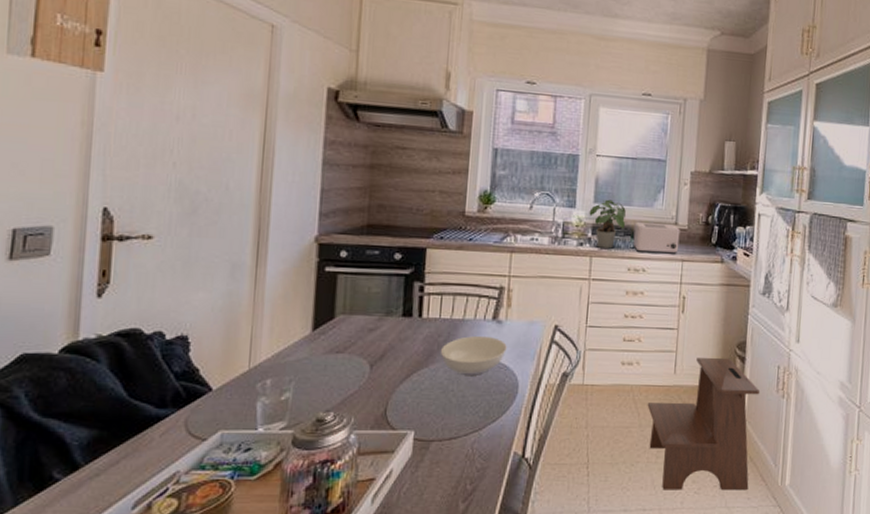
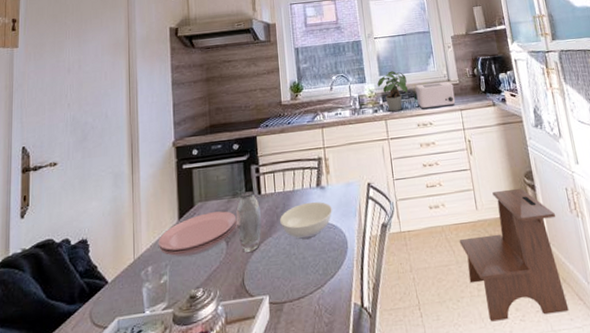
plate: none [282,328,387,375] -> present [158,211,237,258]
vase: none [386,310,419,380] -> present [236,190,262,252]

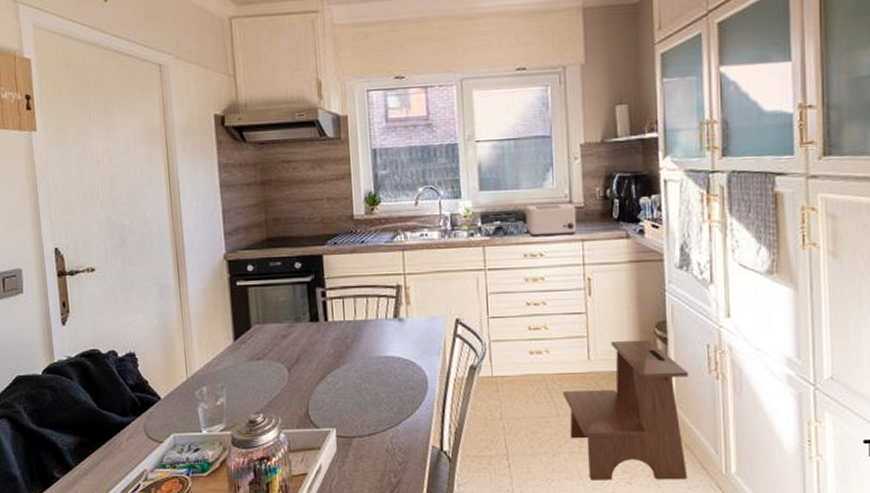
plate: present [158,211,237,258] -> none [212,336,300,381]
vase: present [236,190,262,252] -> none [299,316,328,382]
bowl: present [280,201,332,239] -> none [350,334,411,373]
potted plant: present [377,70,408,112] -> none [476,185,515,237]

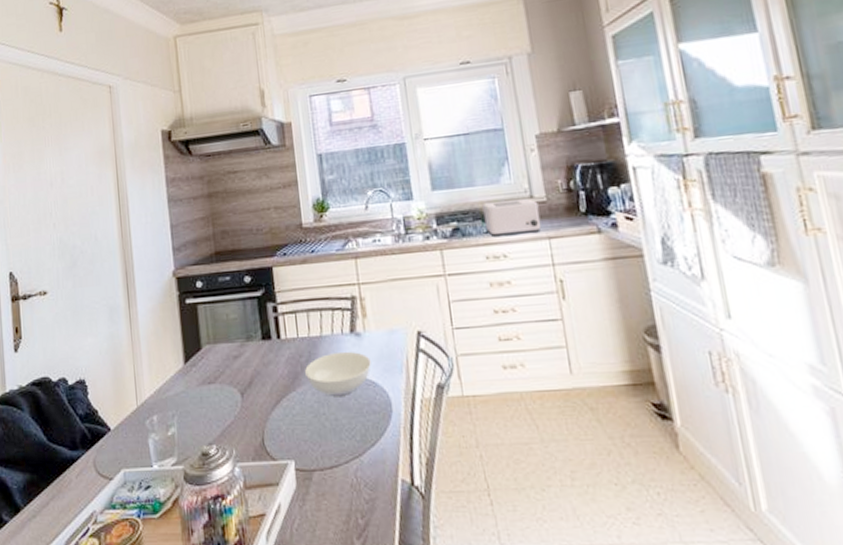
bowl: none [350,334,411,373] -> present [305,351,371,396]
step stool: present [562,339,689,481] -> none [545,348,708,521]

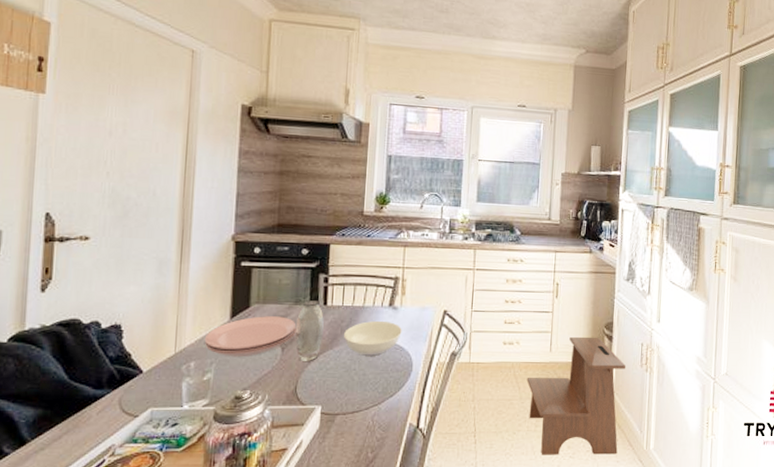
plate: none [162,356,253,408] -> present [204,316,297,357]
vase: none [251,333,283,407] -> present [295,299,324,361]
toaster: present [482,199,542,238] -> none [511,218,553,247]
step stool: none [545,348,708,521] -> present [526,336,626,455]

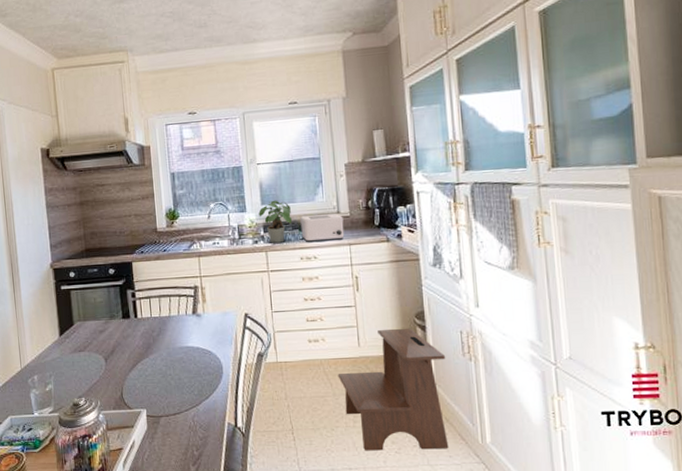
plate: present [204,316,297,357] -> none [41,331,115,370]
vase: present [295,299,324,361] -> none [114,313,139,370]
bowl: present [344,320,402,356] -> none [156,328,208,362]
potted plant: none [473,198,505,242] -> present [258,200,292,243]
toaster: none [511,218,553,247] -> present [300,214,345,243]

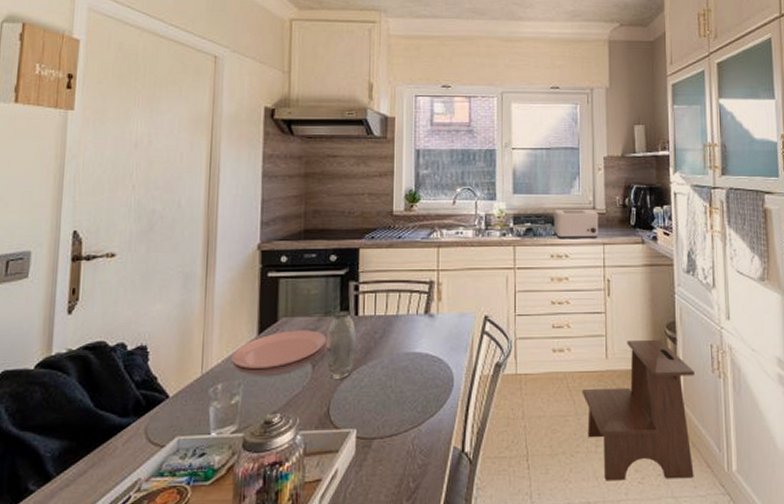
plate: none [41,331,115,370] -> present [231,330,327,377]
vase: none [114,313,139,370] -> present [327,310,356,379]
potted plant: present [258,200,292,243] -> none [509,189,544,237]

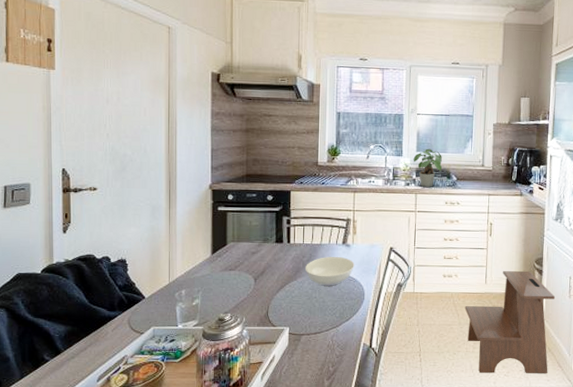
plate: present [231,330,327,377] -> none [191,252,266,287]
vase: present [327,310,356,379] -> none [265,238,288,290]
bowl: none [378,330,440,370] -> present [306,256,354,286]
potted plant: none [509,189,544,237] -> present [413,148,442,187]
toaster: present [553,210,599,240] -> none [448,166,486,191]

